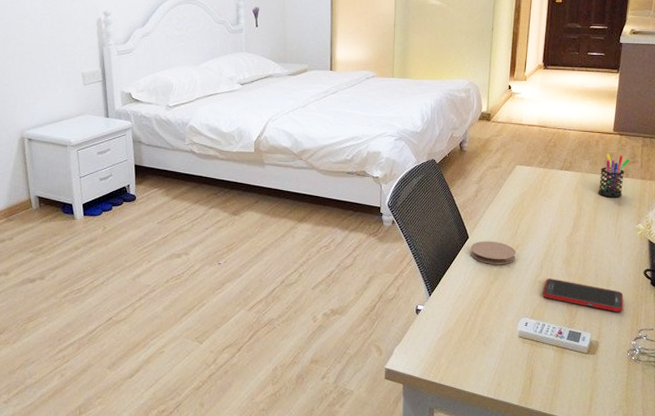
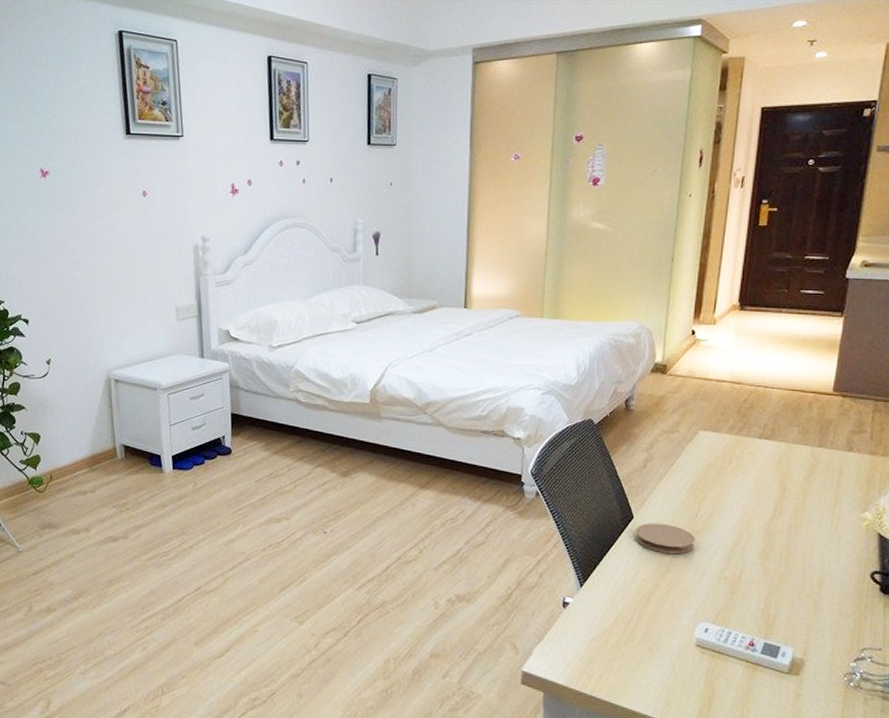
cell phone: present [543,278,624,313] -> none [729,575,841,625]
pen holder: present [598,153,630,198] -> none [809,419,856,477]

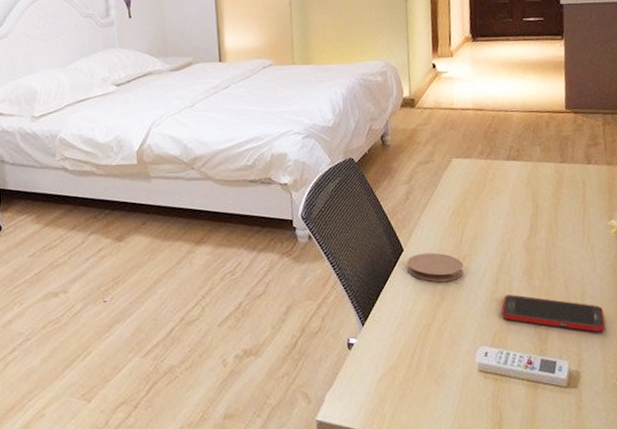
cell phone: none [729,575,841,625] -> present [502,294,606,333]

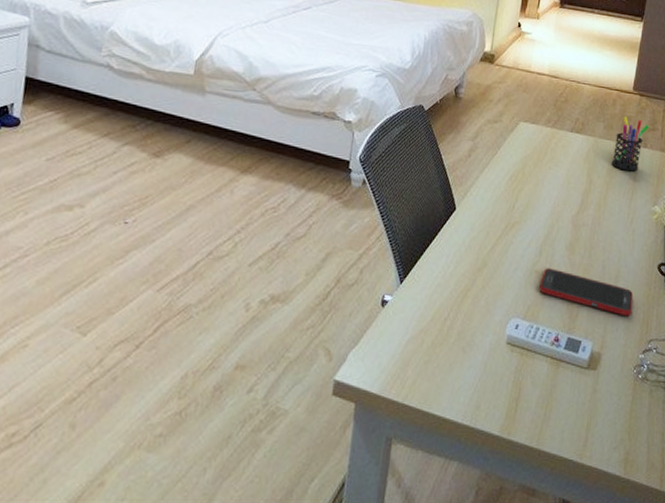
coaster: present [407,252,464,283] -> none [456,214,512,248]
pen holder: none [555,136,591,190] -> present [612,116,650,172]

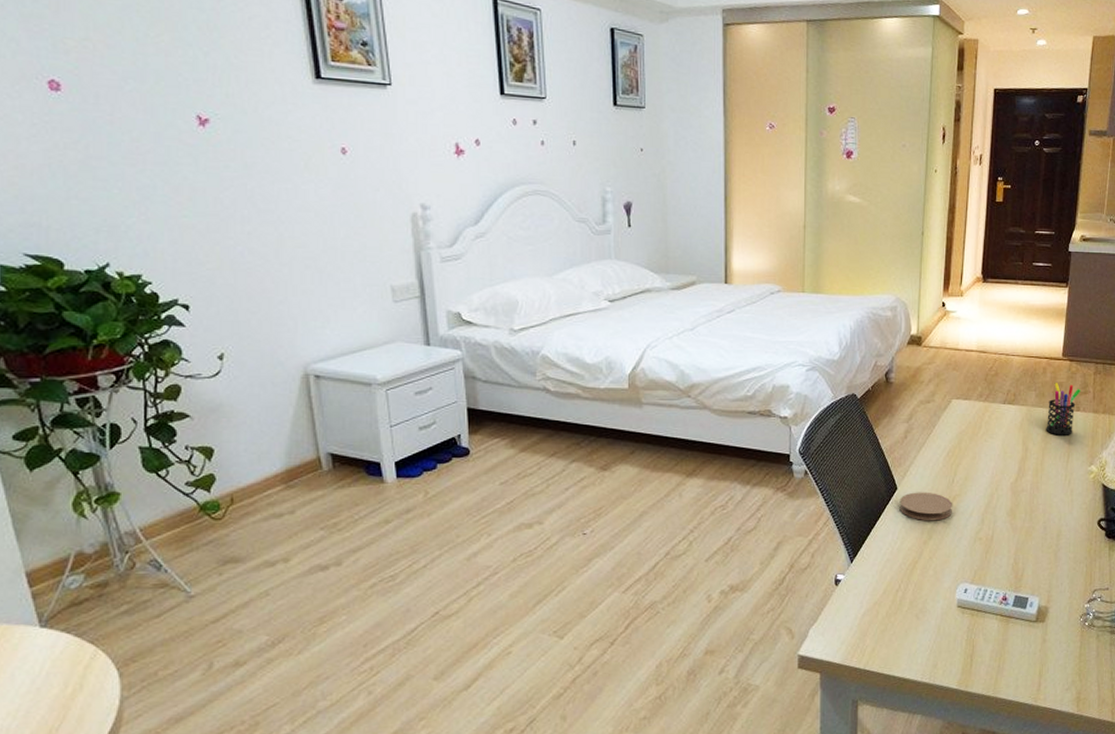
coaster: none [456,214,512,248] -> present [899,492,953,521]
cell phone: present [539,268,634,317] -> none [984,534,1076,571]

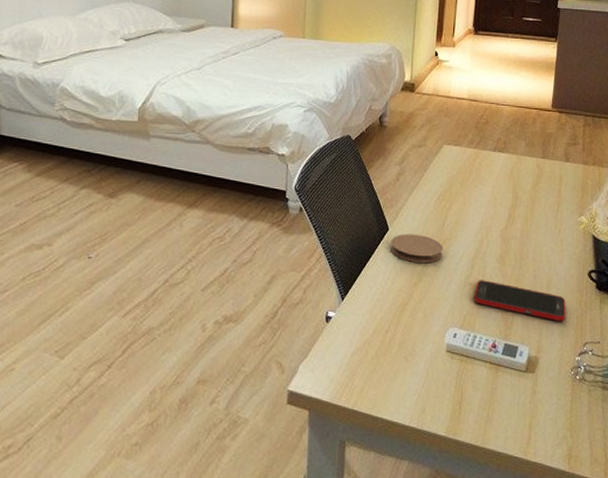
cell phone: none [984,534,1076,571] -> present [474,280,566,322]
pen holder: present [1046,383,1081,435] -> none [536,133,571,185]

